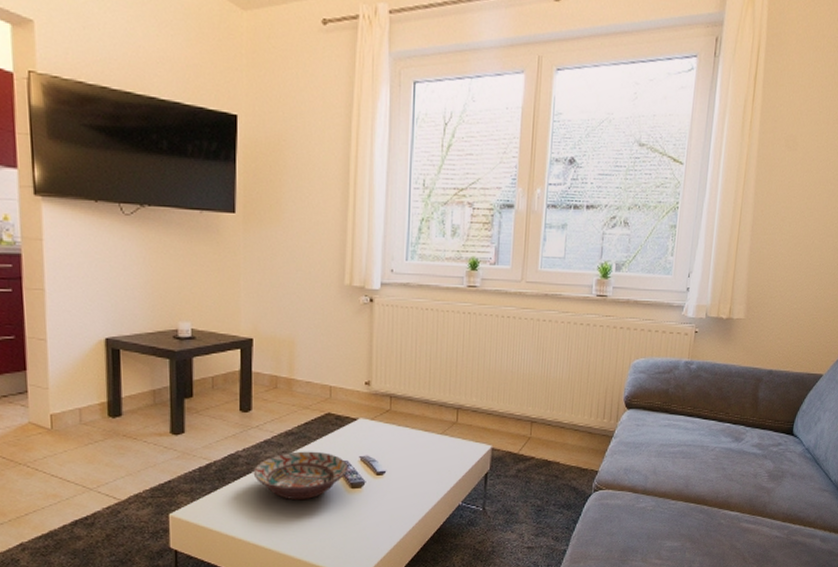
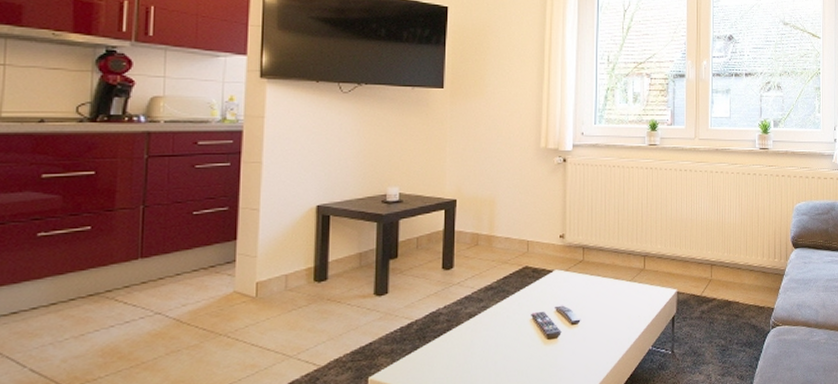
decorative bowl: present [253,451,349,501] -> none [453,304,545,355]

